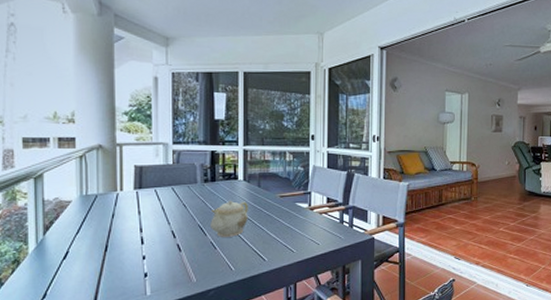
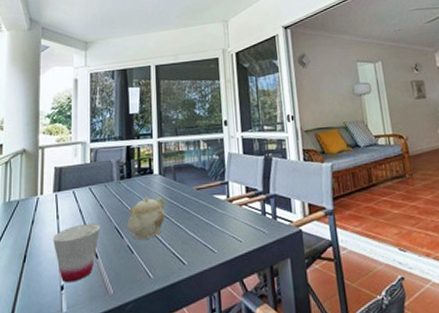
cup: none [134,220,184,271] -> present [52,223,101,283]

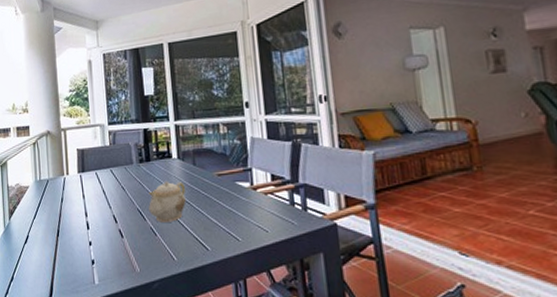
cup: present [52,223,101,283] -> none [80,204,124,258]

